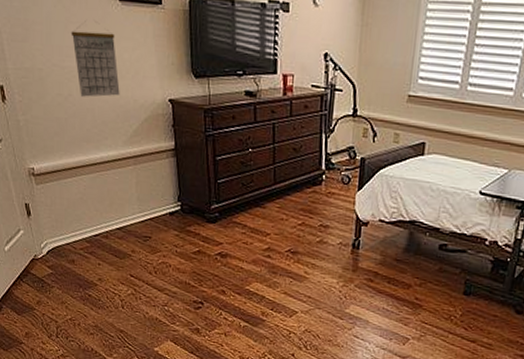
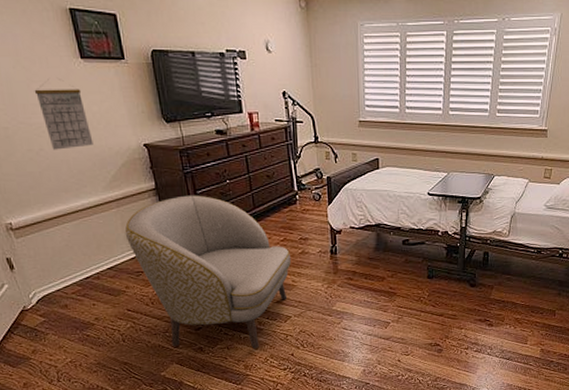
armchair: none [138,160,307,341] -> present [124,195,291,349]

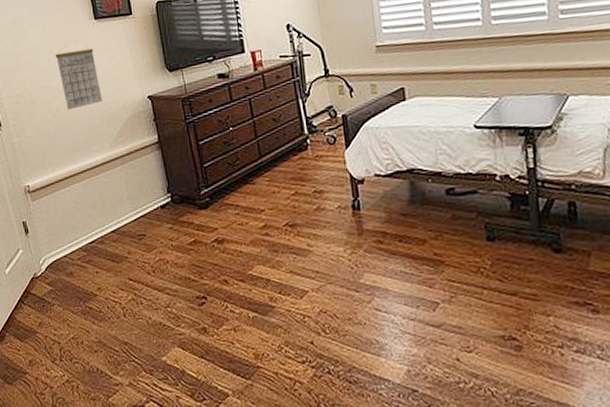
armchair: present [124,195,291,349] -> none [128,146,305,333]

